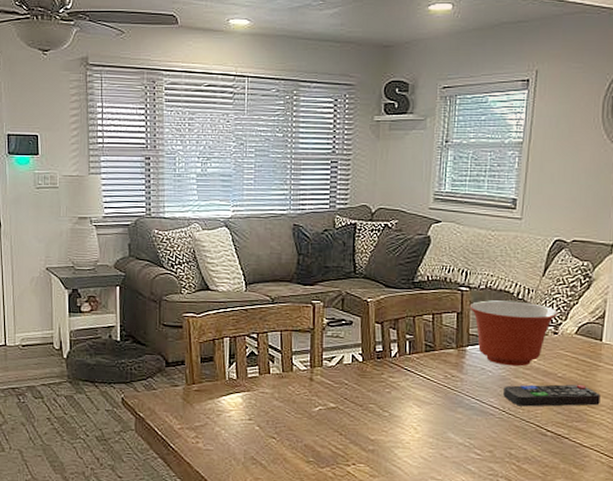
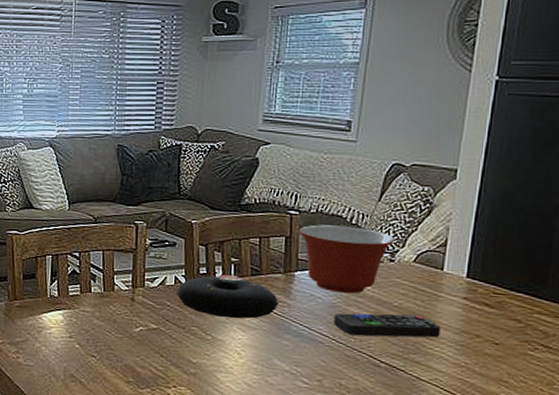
decorative ball: none [354,351,452,395] -> present [176,274,279,319]

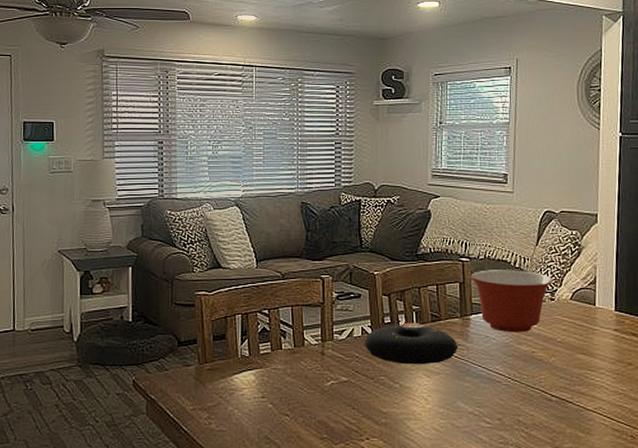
remote control: present [334,313,441,338] -> none [508,348,599,373]

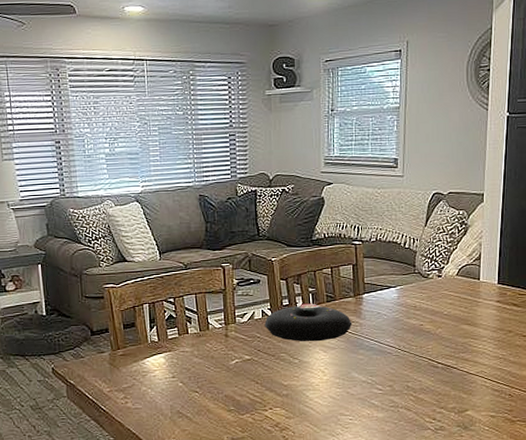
mixing bowl: present [470,270,554,333] -> none [363,250,441,309]

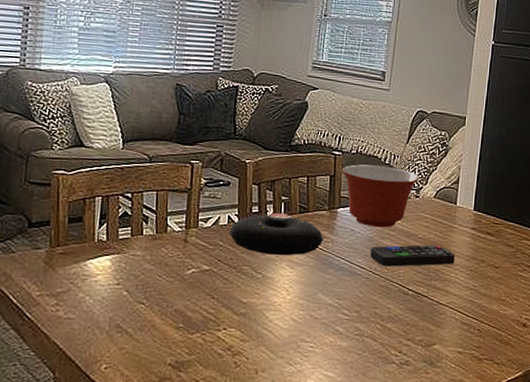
mixing bowl: none [363,250,441,309] -> present [341,164,420,228]
remote control: none [398,319,482,344] -> present [370,244,455,267]

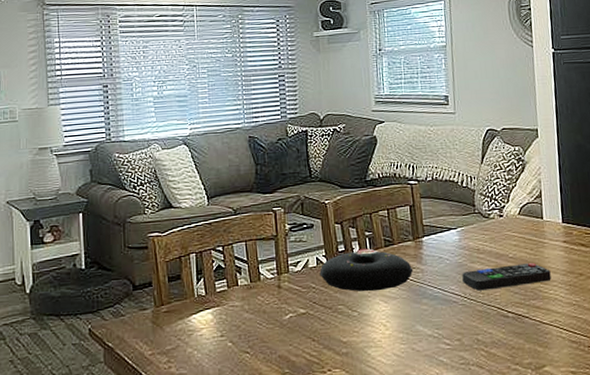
mixing bowl: present [341,164,420,228] -> none [420,189,501,252]

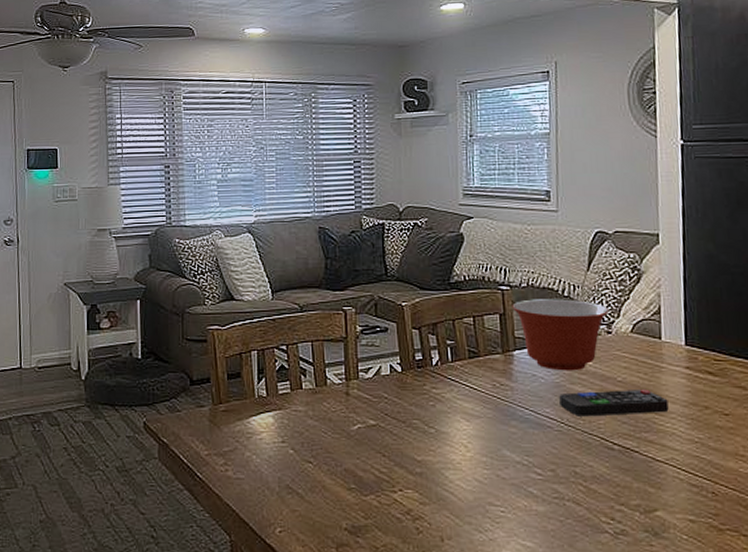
decorative ball: present [319,248,414,292] -> none [393,359,502,408]
mixing bowl: none [420,189,501,252] -> present [512,299,610,371]

